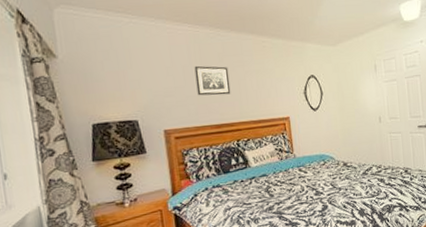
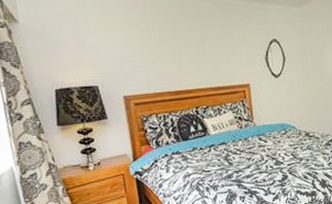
wall art: present [194,65,231,96] -> none [152,29,190,61]

